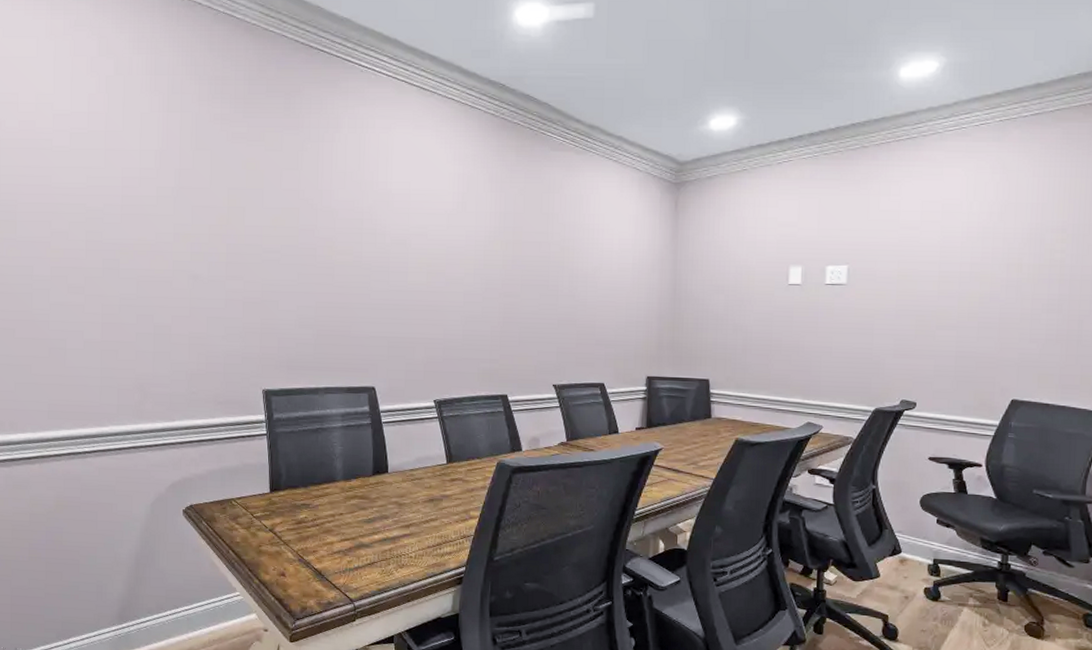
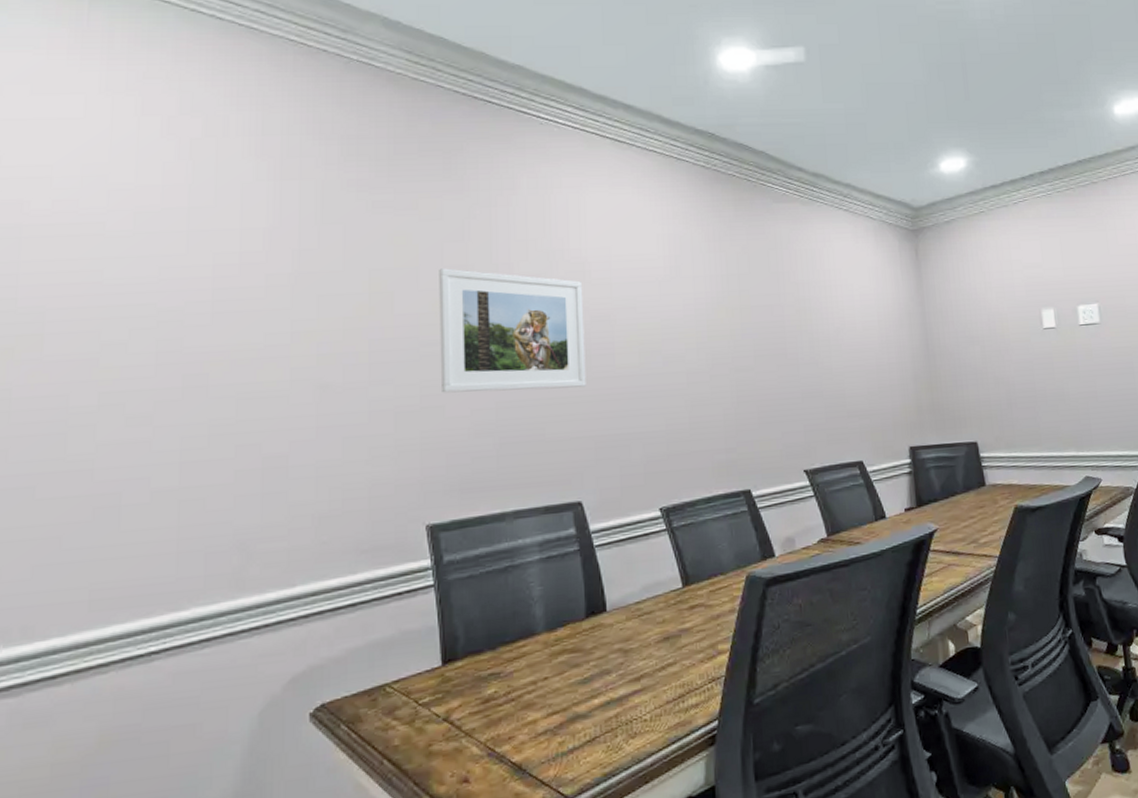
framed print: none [276,191,387,298] -> present [439,268,586,393]

